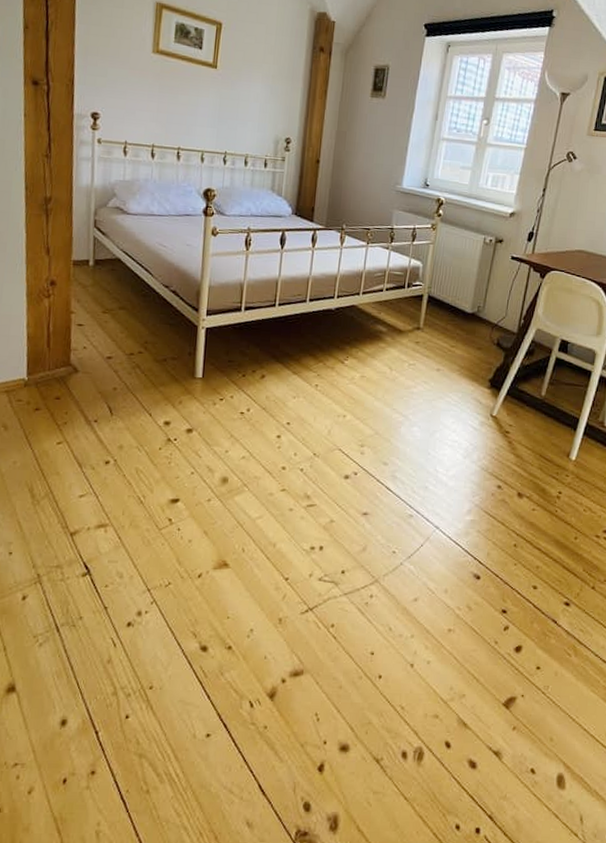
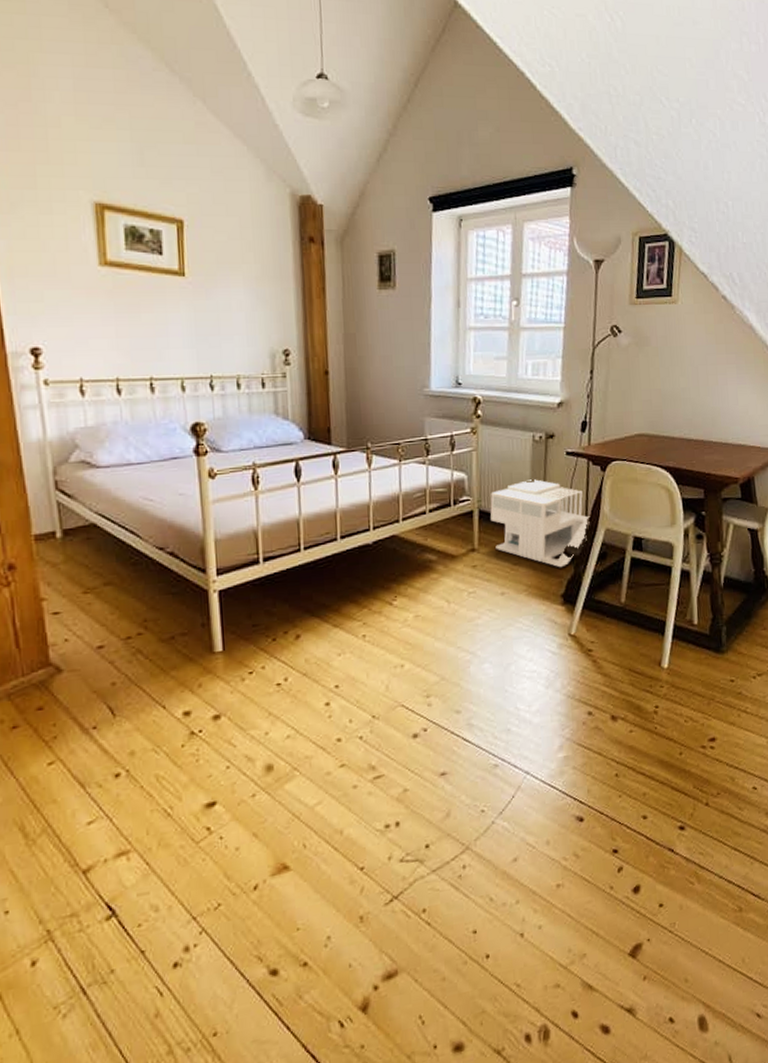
architectural model: none [437,276,525,356] -> present [490,479,591,568]

